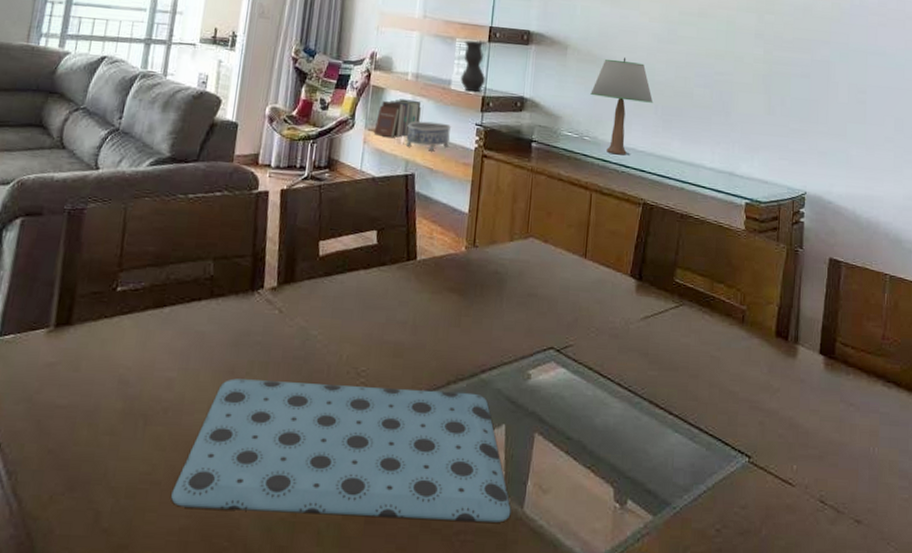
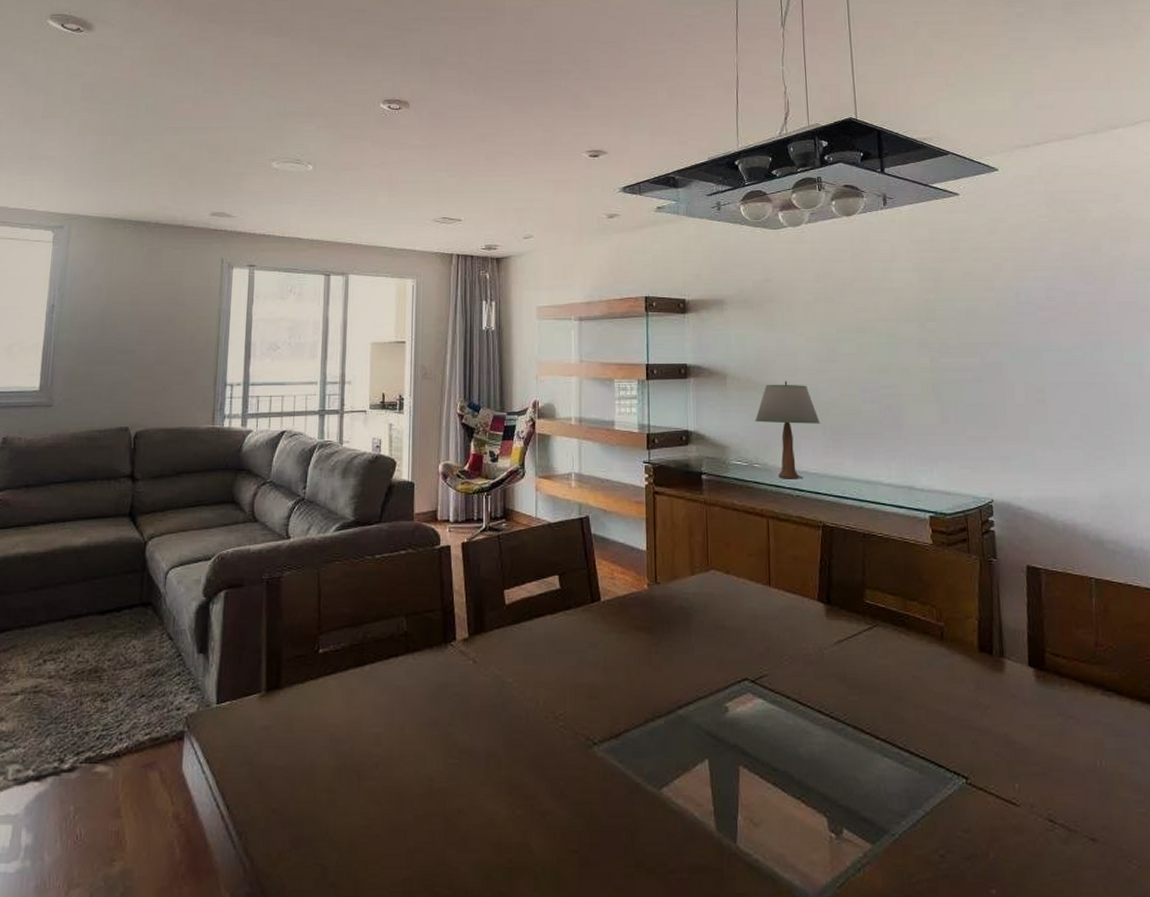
placemat: present [171,378,511,523] -> none [391,729,725,860]
books: present [373,99,424,138] -> none [544,444,590,484]
decorative bowl: present [405,121,452,152] -> none [576,464,620,493]
vase: present [460,40,486,92] -> none [622,379,649,431]

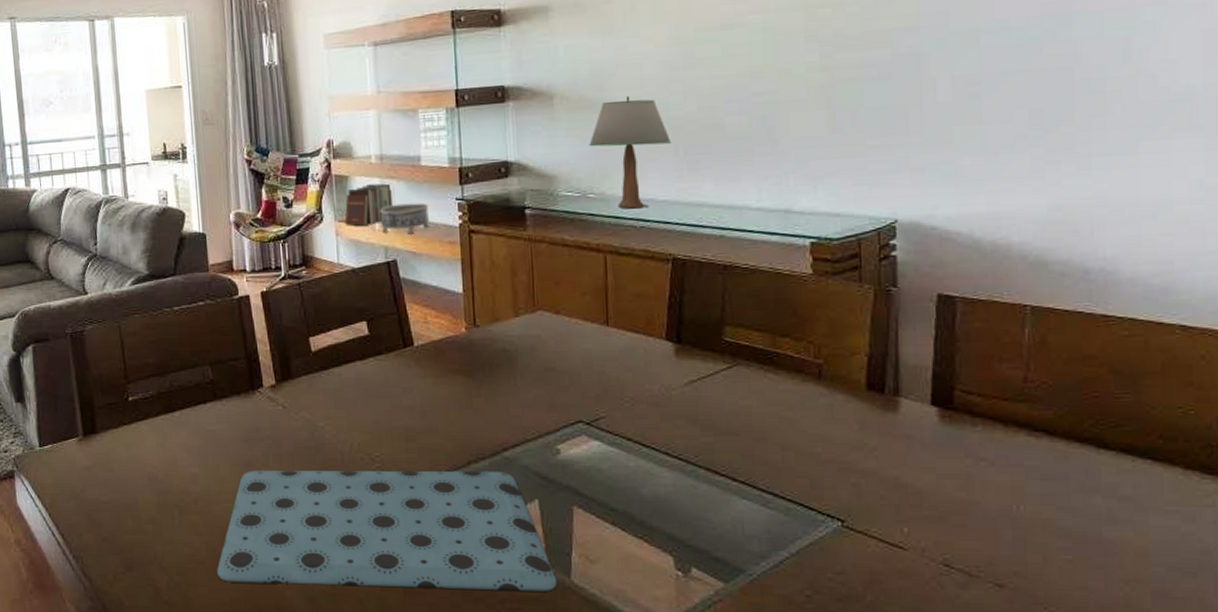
placemat: none [391,729,725,860] -> present [217,470,558,592]
books: none [544,444,590,484] -> present [344,183,395,227]
decorative bowl: none [576,464,620,493] -> present [380,203,430,234]

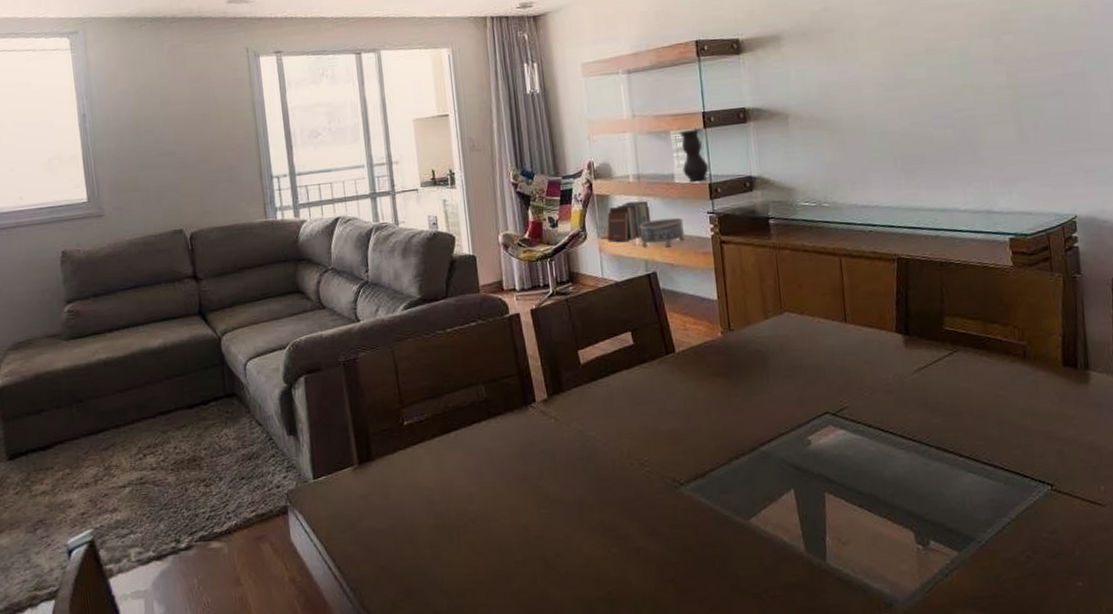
placemat: present [217,470,558,592] -> none [496,465,815,599]
vase: none [428,107,460,166] -> present [679,128,710,182]
table lamp: present [589,95,672,209] -> none [821,113,891,216]

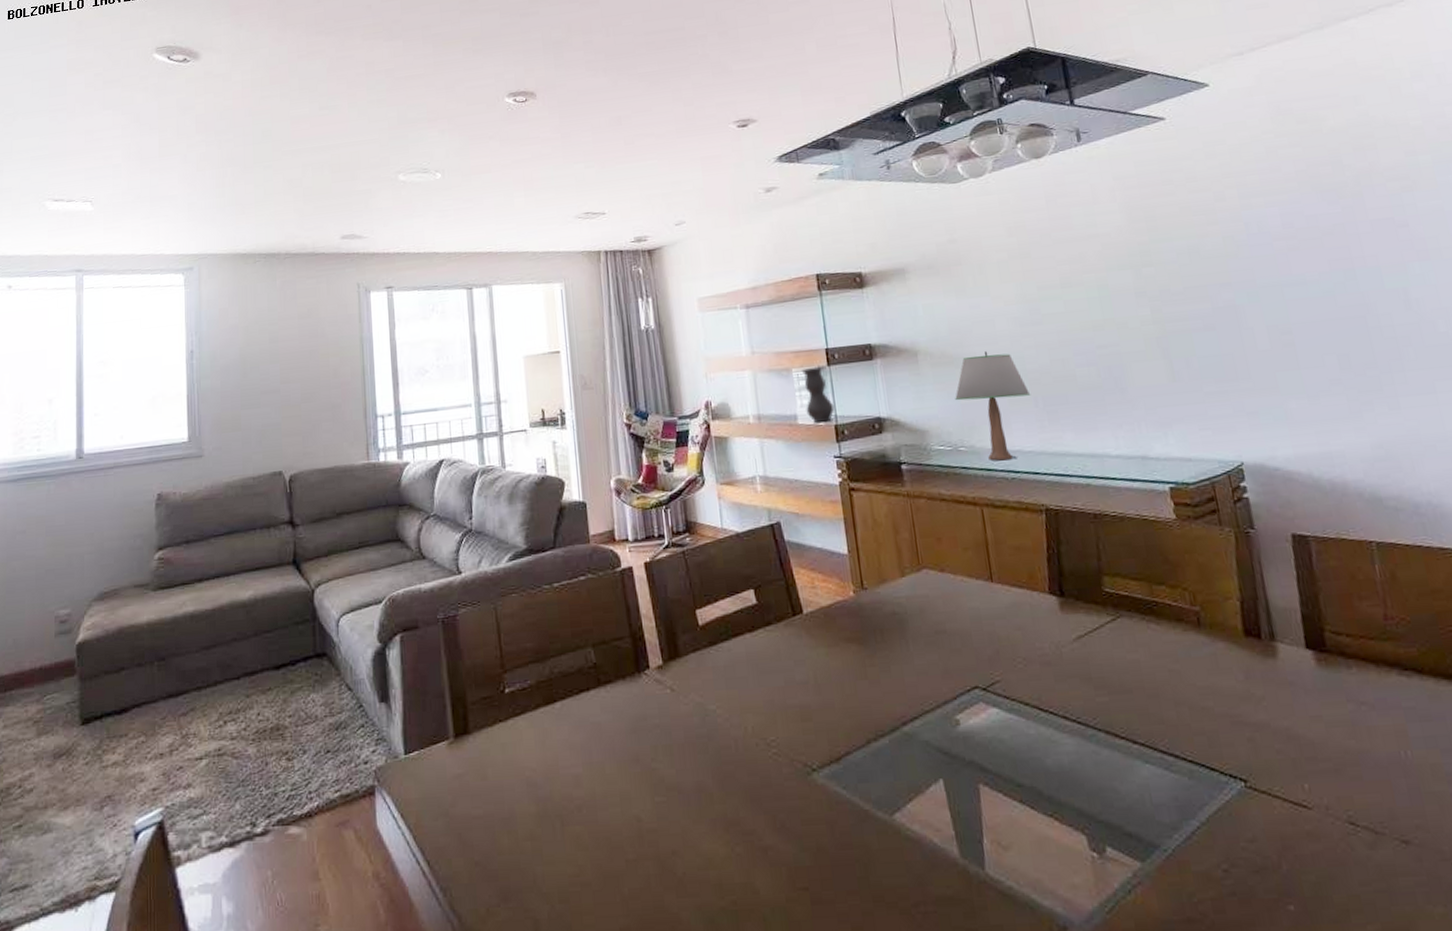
books: present [607,200,653,242] -> none [726,443,776,489]
decorative bowl: present [639,217,685,248] -> none [760,462,811,495]
table lamp: none [821,113,891,216] -> present [955,350,1031,461]

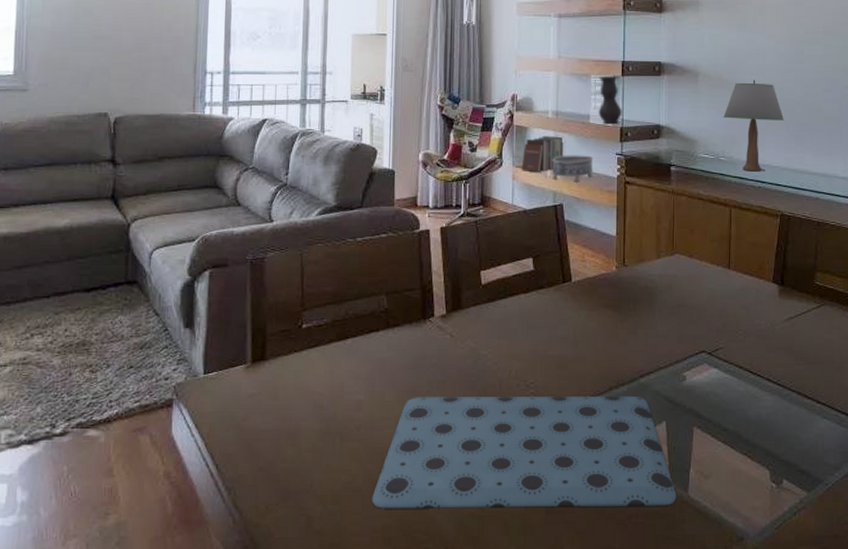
placemat: none [604,748,972,907] -> present [372,395,677,509]
books: none [726,443,776,489] -> present [521,136,566,173]
decorative bowl: none [760,462,811,495] -> present [552,155,594,182]

